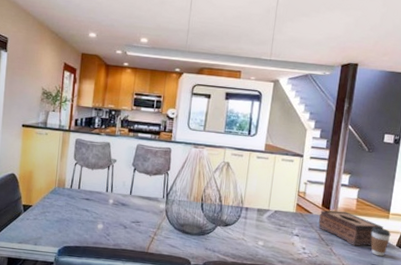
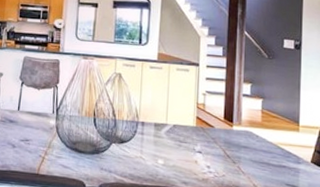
tissue box: present [318,210,384,246] -> none [222,123,294,163]
coffee cup: present [371,226,391,257] -> none [281,140,304,175]

